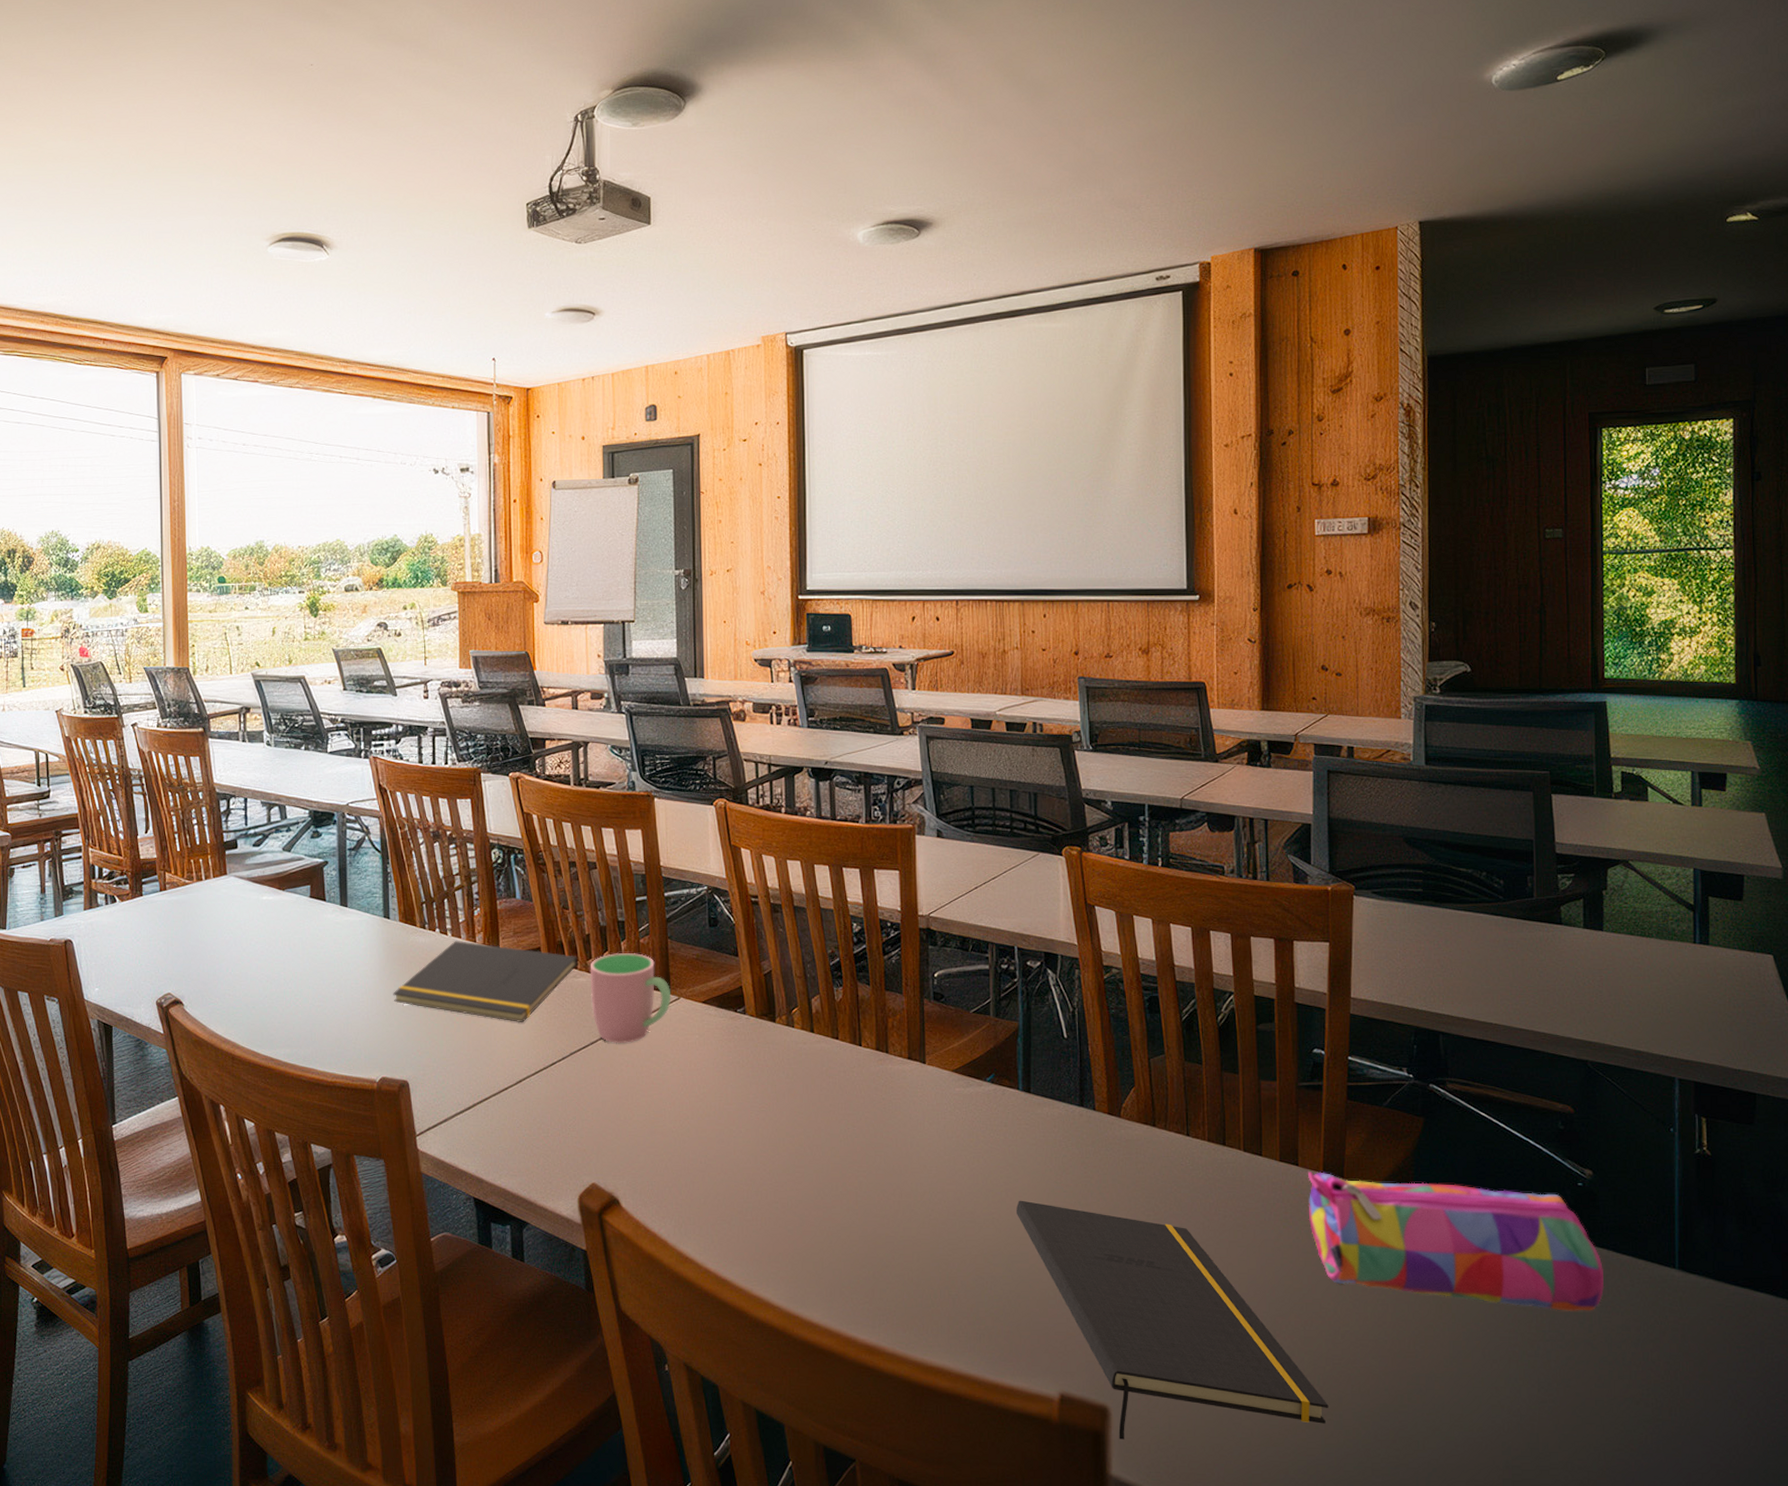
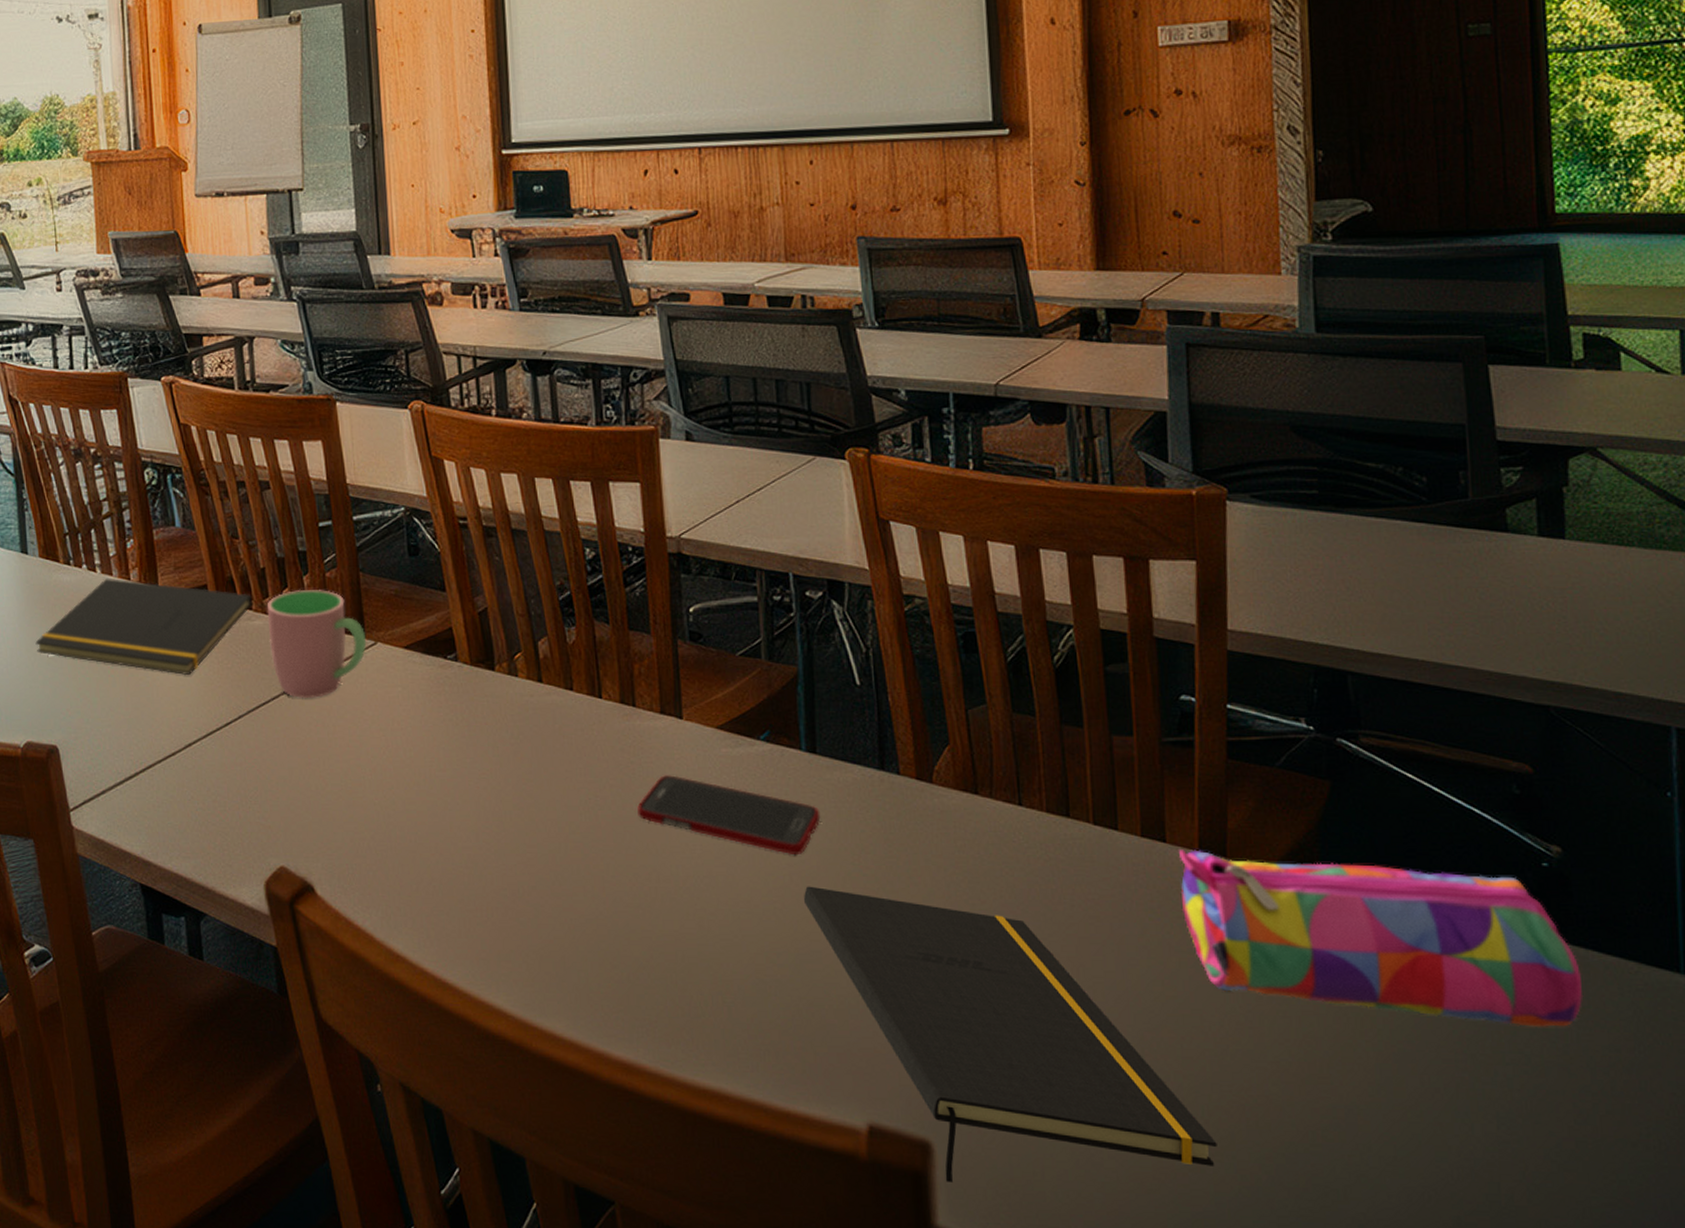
cell phone: none [887,1109,1032,1175] -> present [637,775,821,856]

